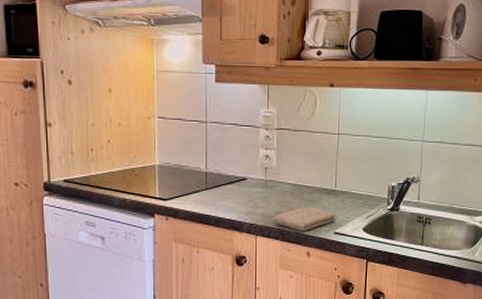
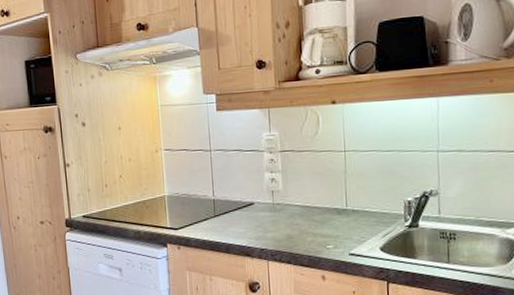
washcloth: present [273,207,337,231] -> none [284,228,351,254]

